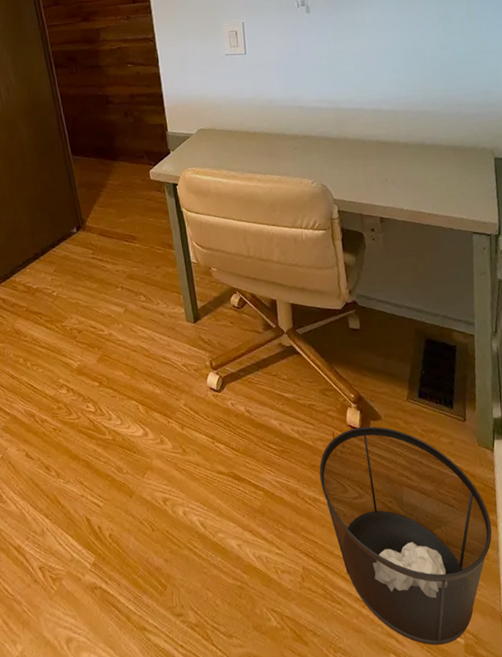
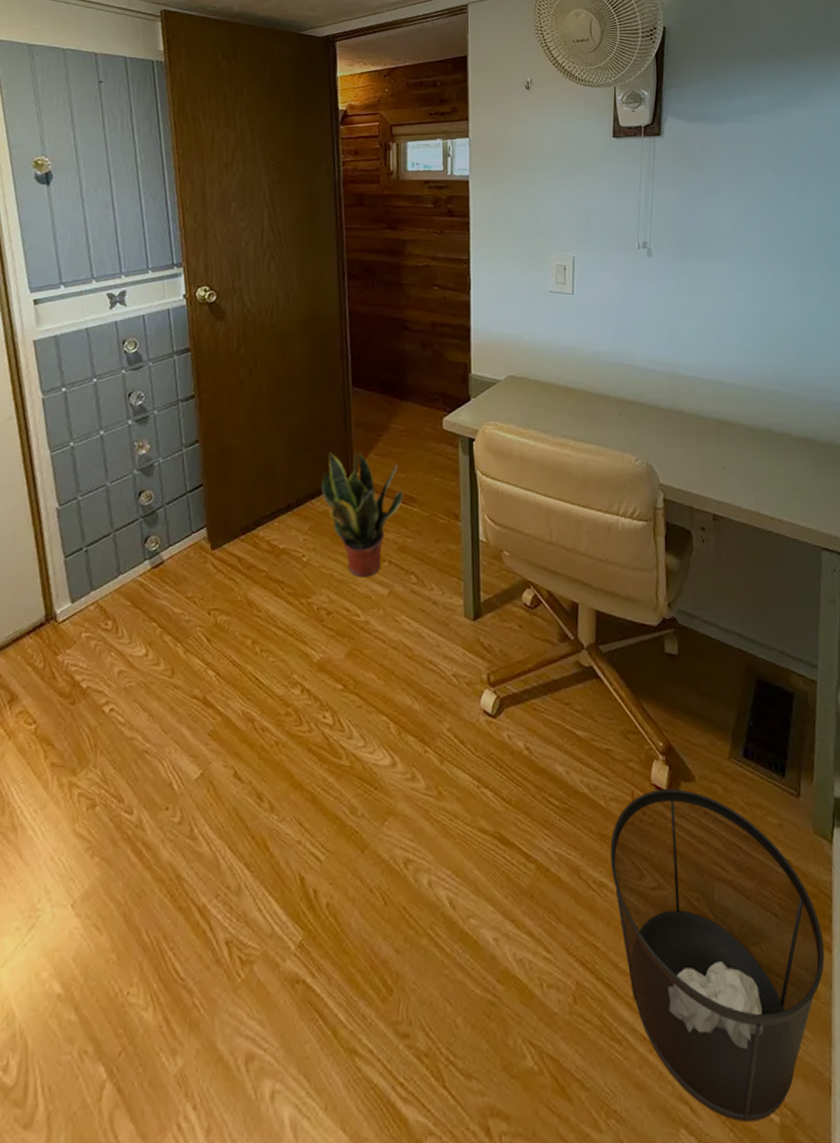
potted plant: none [58,207,126,302] -> present [321,451,404,577]

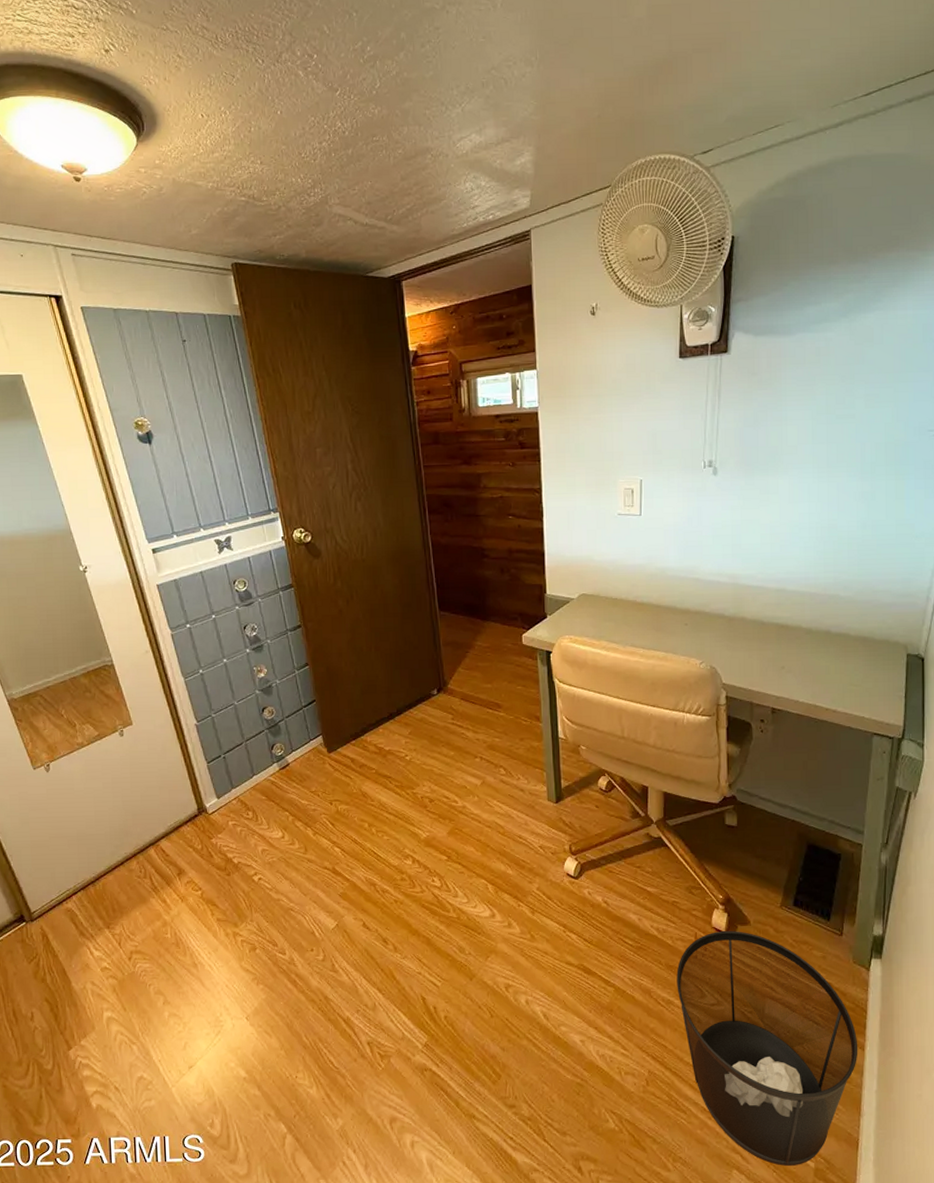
potted plant: present [321,451,404,577] -> none [417,667,490,771]

